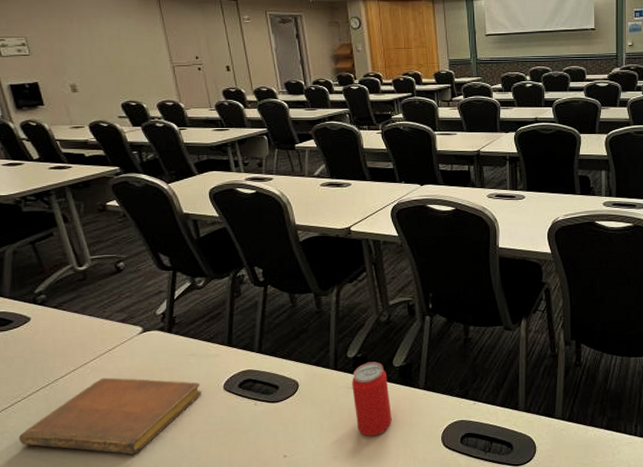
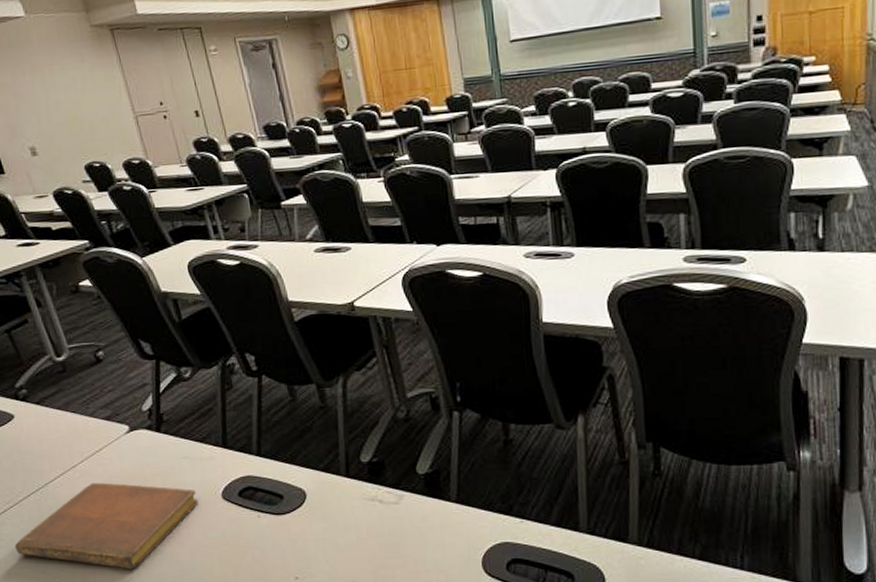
beverage can: present [352,362,392,436] -> none [368,468,420,558]

